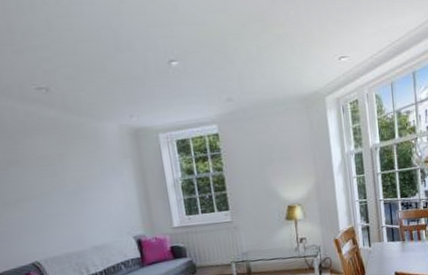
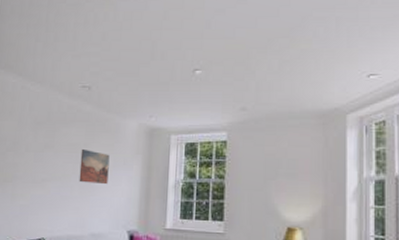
wall art: none [56,159,99,197] -> present [79,148,110,185]

